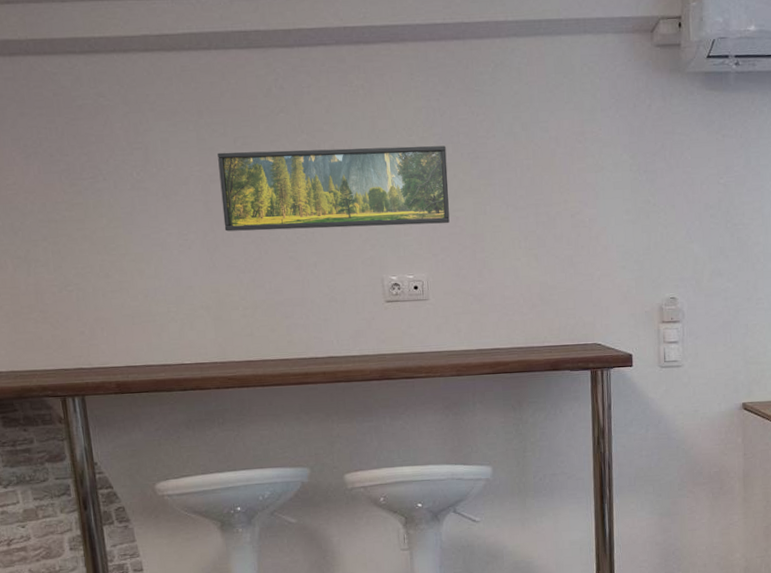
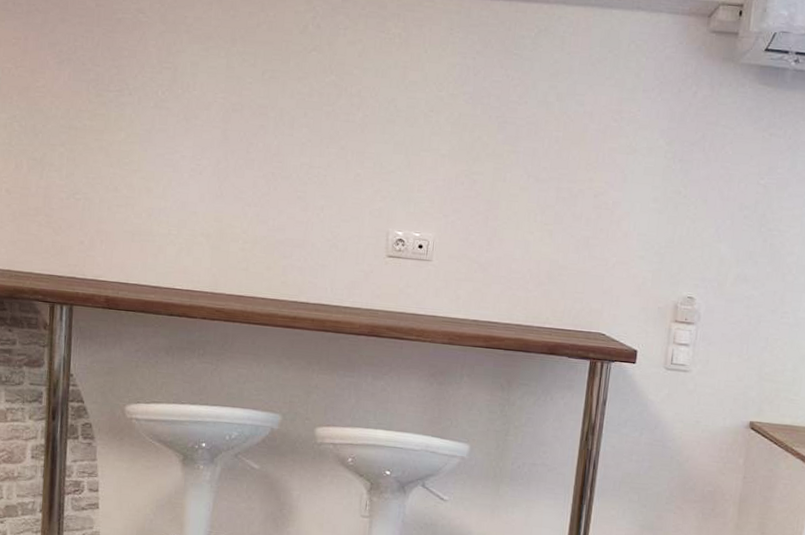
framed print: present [217,145,450,232] -> none [238,82,475,186]

